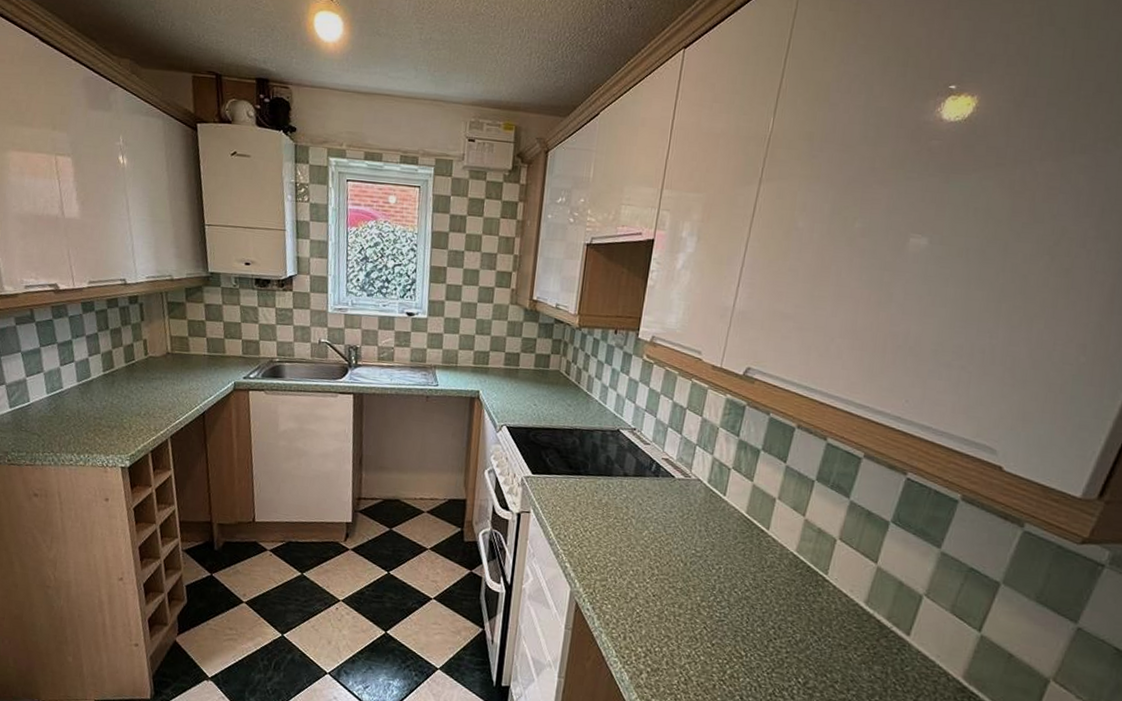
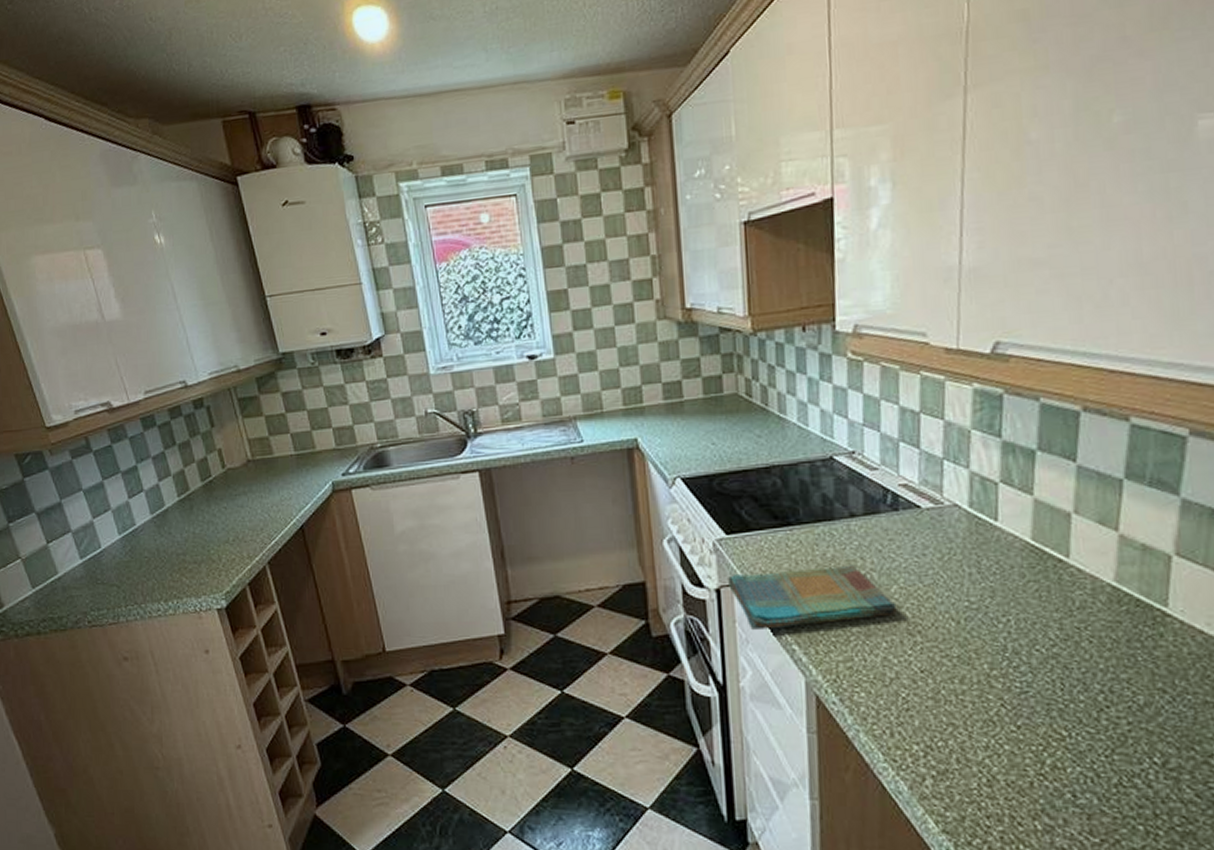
dish towel: none [527,504,645,552] -> present [728,565,897,630]

